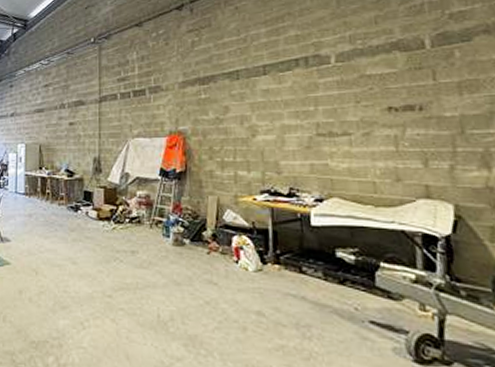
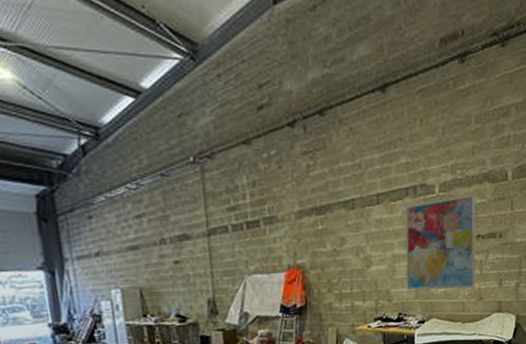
wall art: none [295,63,391,167] -> present [405,193,476,291]

